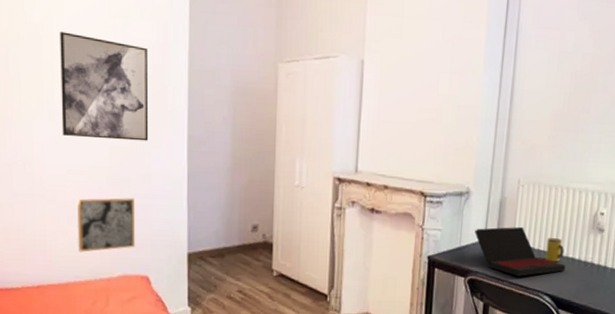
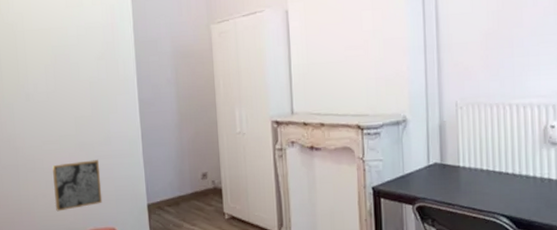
wall art: present [60,31,149,141] -> none [29,26,106,112]
laptop: present [474,226,566,276] -> none [417,148,521,199]
mug: present [545,237,564,262] -> none [495,156,516,181]

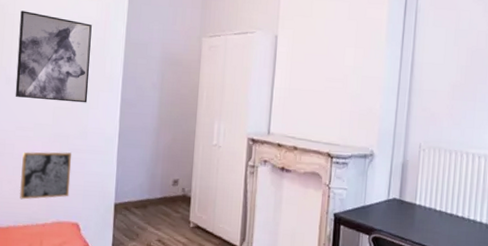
wall art: none [29,26,106,112] -> present [15,10,92,103]

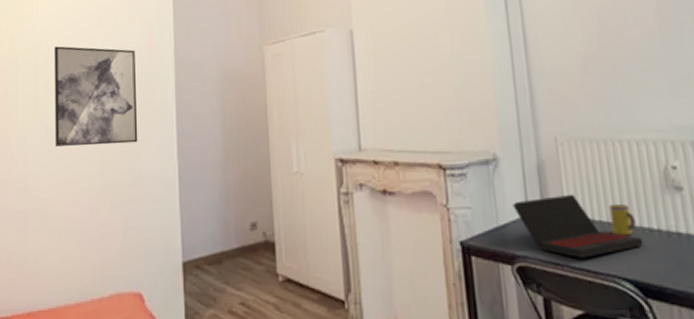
wall art: present [19,152,71,200] -> none [68,205,127,271]
laptop: none [378,188,468,236] -> present [513,193,644,258]
mug: none [447,199,466,223] -> present [608,203,636,235]

